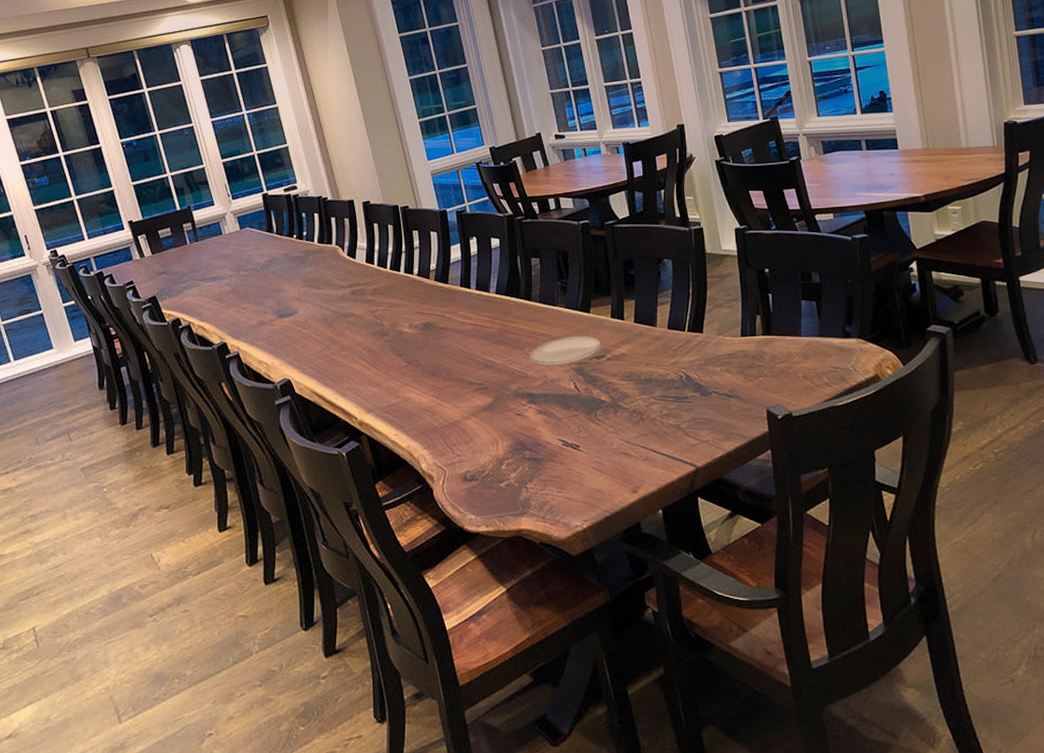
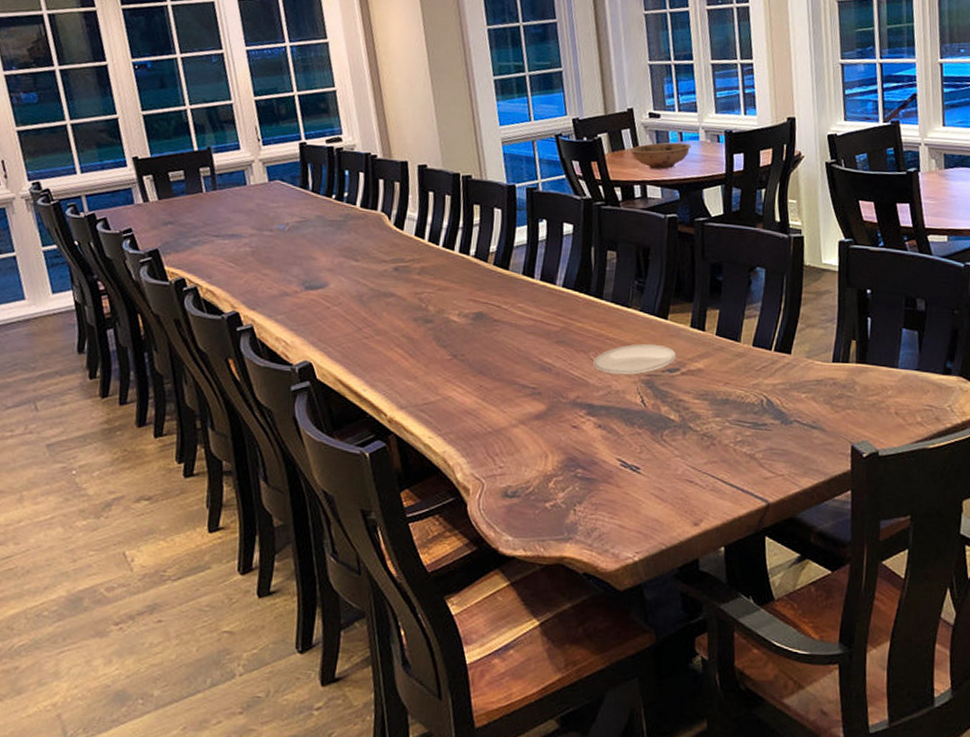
bowl: none [541,158,595,183] -> present [629,142,692,170]

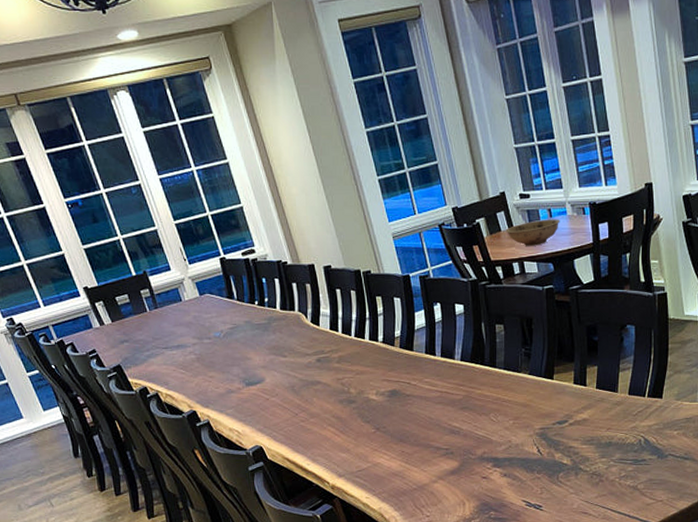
plate: present [593,344,677,376] -> none [494,402,564,432]

